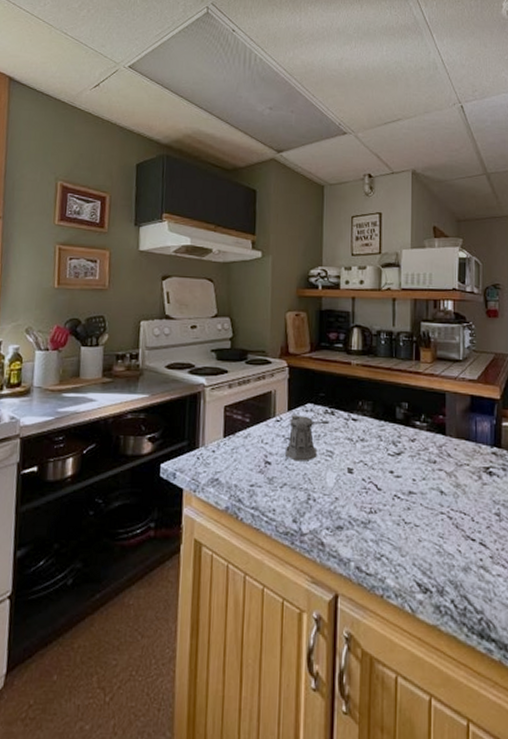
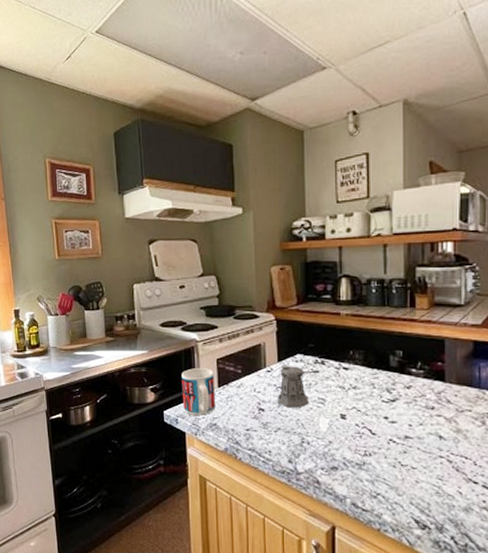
mug: none [183,416,221,469] -> present [181,368,216,415]

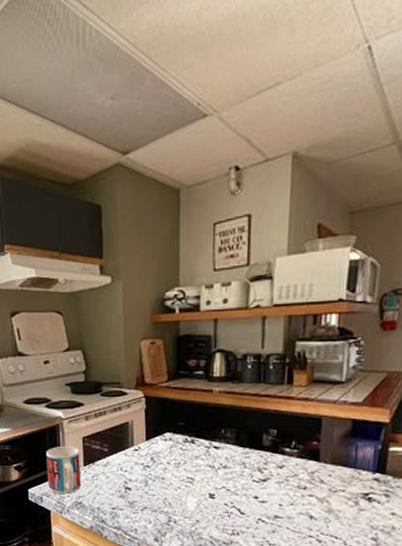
pepper shaker: present [278,366,320,408] -> none [145,444,190,487]

